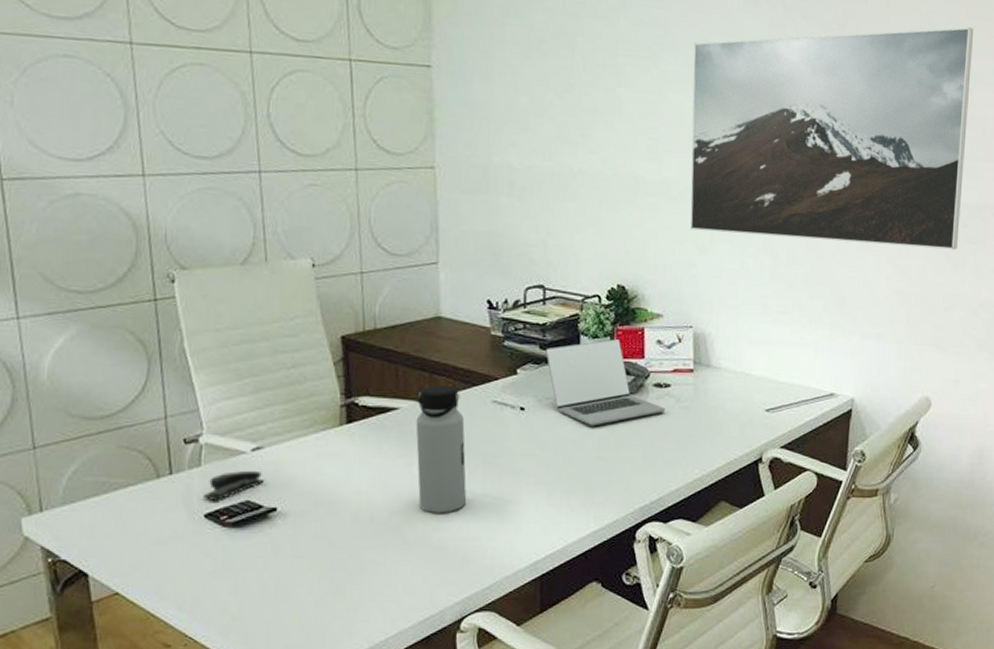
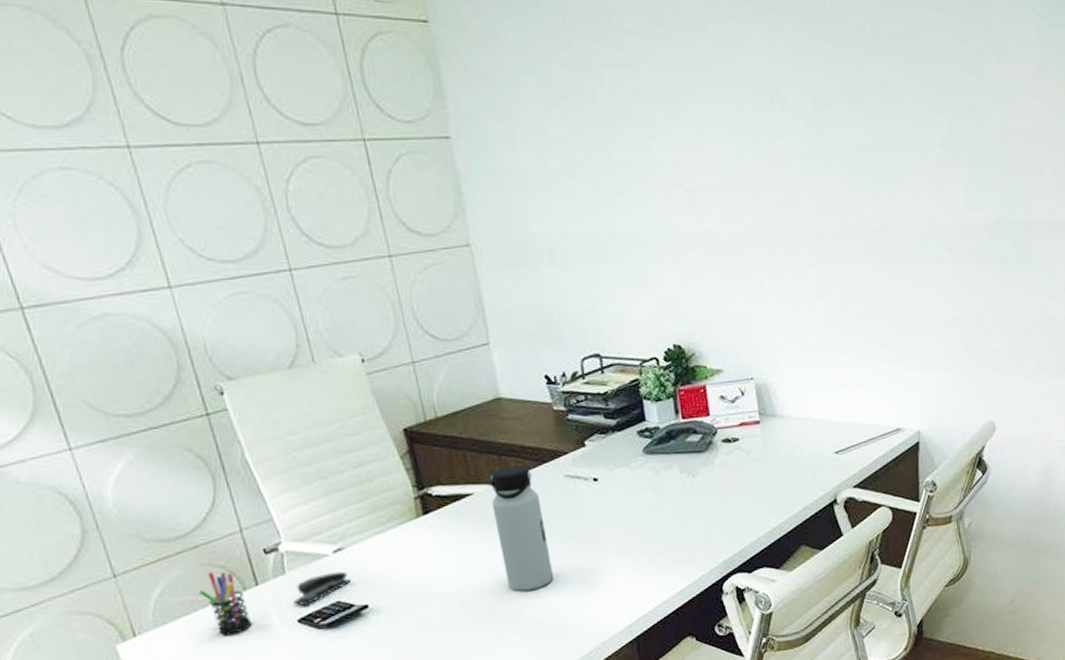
pen holder: none [112,455,159,522] -> present [199,571,253,636]
laptop: present [545,338,666,426] -> none [610,398,737,489]
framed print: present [690,27,973,250] -> none [719,34,1009,280]

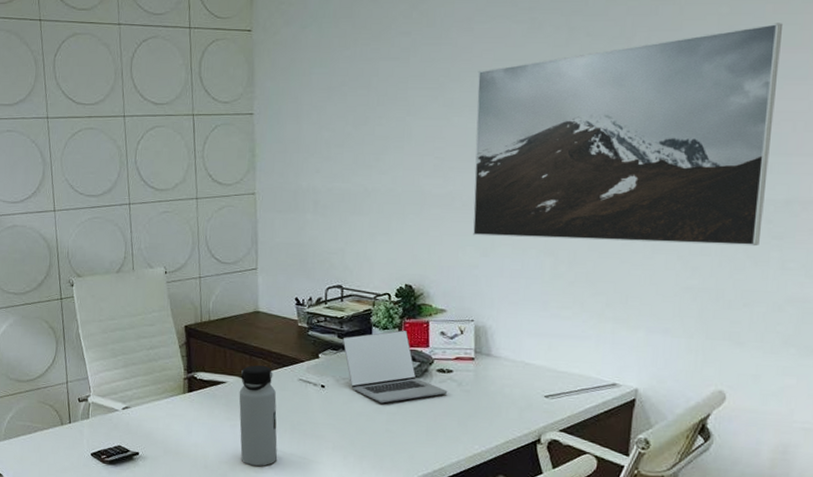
pen holder: present [199,571,253,636] -> none [34,407,63,455]
stapler: present [293,571,352,607] -> none [90,423,131,445]
laptop: none [610,398,737,489] -> present [342,330,448,404]
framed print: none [719,34,1009,280] -> present [472,23,782,247]

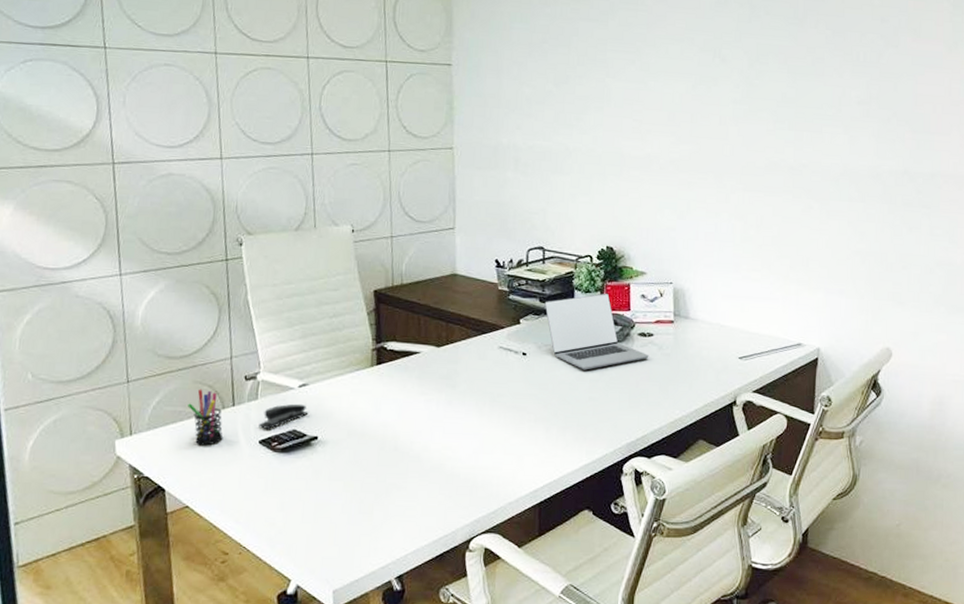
pen holder: none [34,407,63,455] -> present [187,389,223,446]
stapler: none [90,423,131,445] -> present [259,403,309,430]
water bottle: present [239,365,278,466] -> none [434,333,476,444]
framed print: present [472,23,782,247] -> none [669,17,921,214]

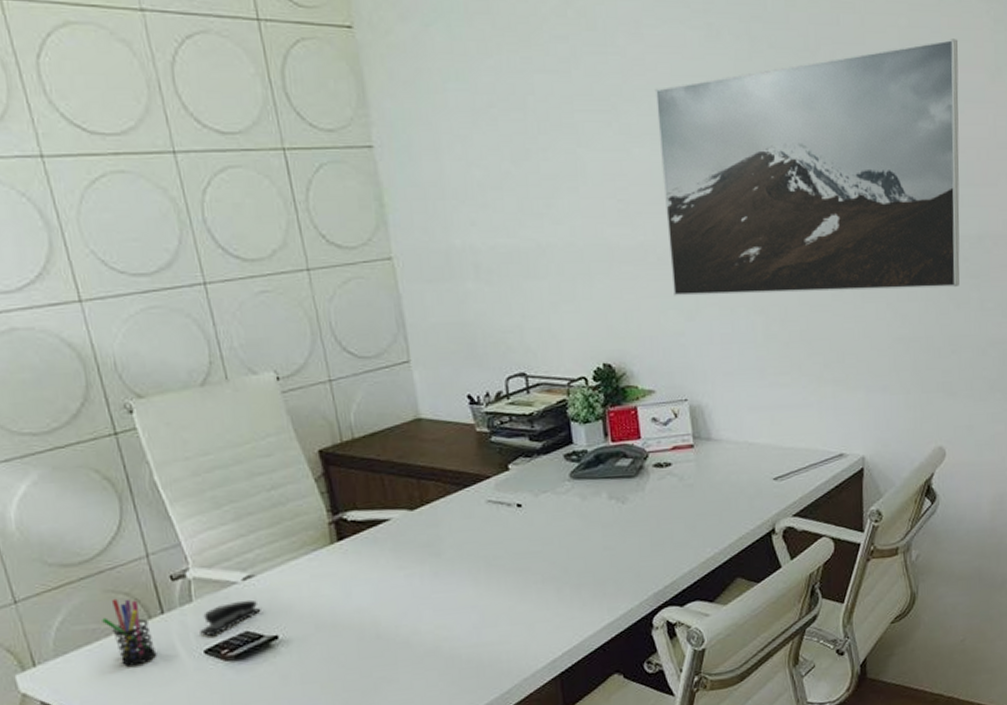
laptop: present [544,293,649,370] -> none [536,420,669,516]
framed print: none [669,17,921,214] -> present [654,38,960,296]

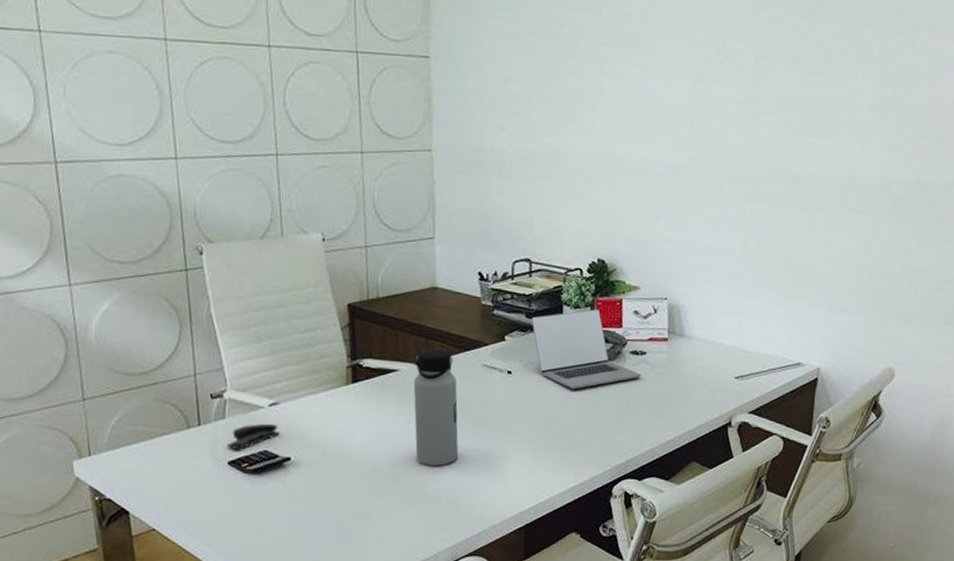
pen holder: present [102,598,157,667] -> none [150,407,190,467]
water bottle: none [409,490,474,623] -> present [413,350,459,466]
laptop: none [536,420,669,516] -> present [531,308,642,390]
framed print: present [654,38,960,296] -> none [666,12,942,228]

